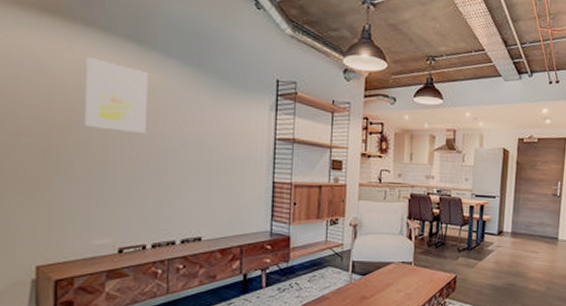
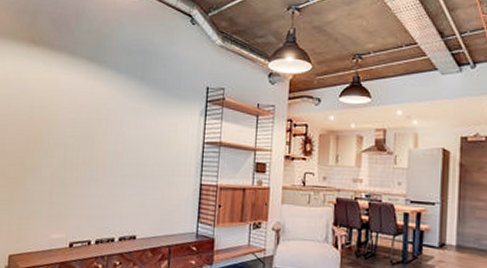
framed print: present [85,58,149,133] -> none [53,78,103,140]

